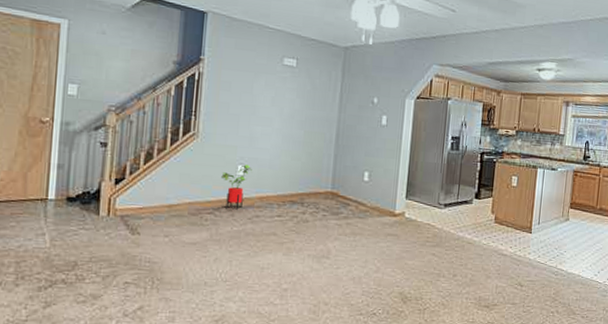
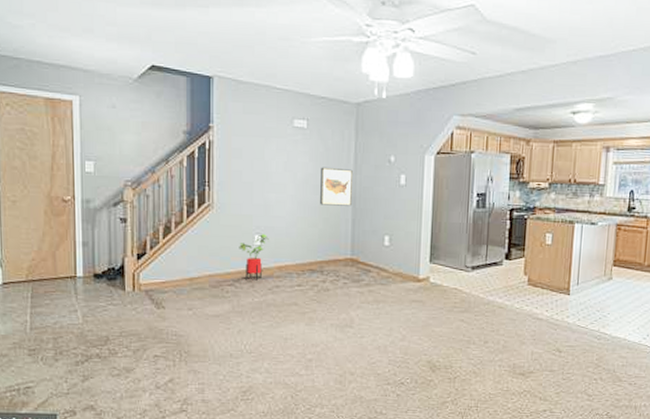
wall art: none [304,104,338,142] -> present [320,167,354,206]

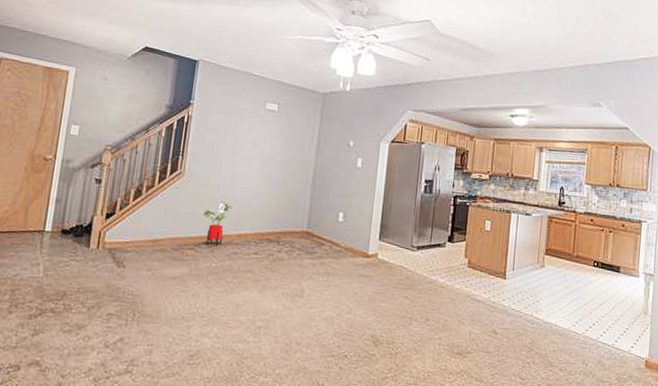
wall art: present [320,167,354,206] -> none [283,146,316,183]

